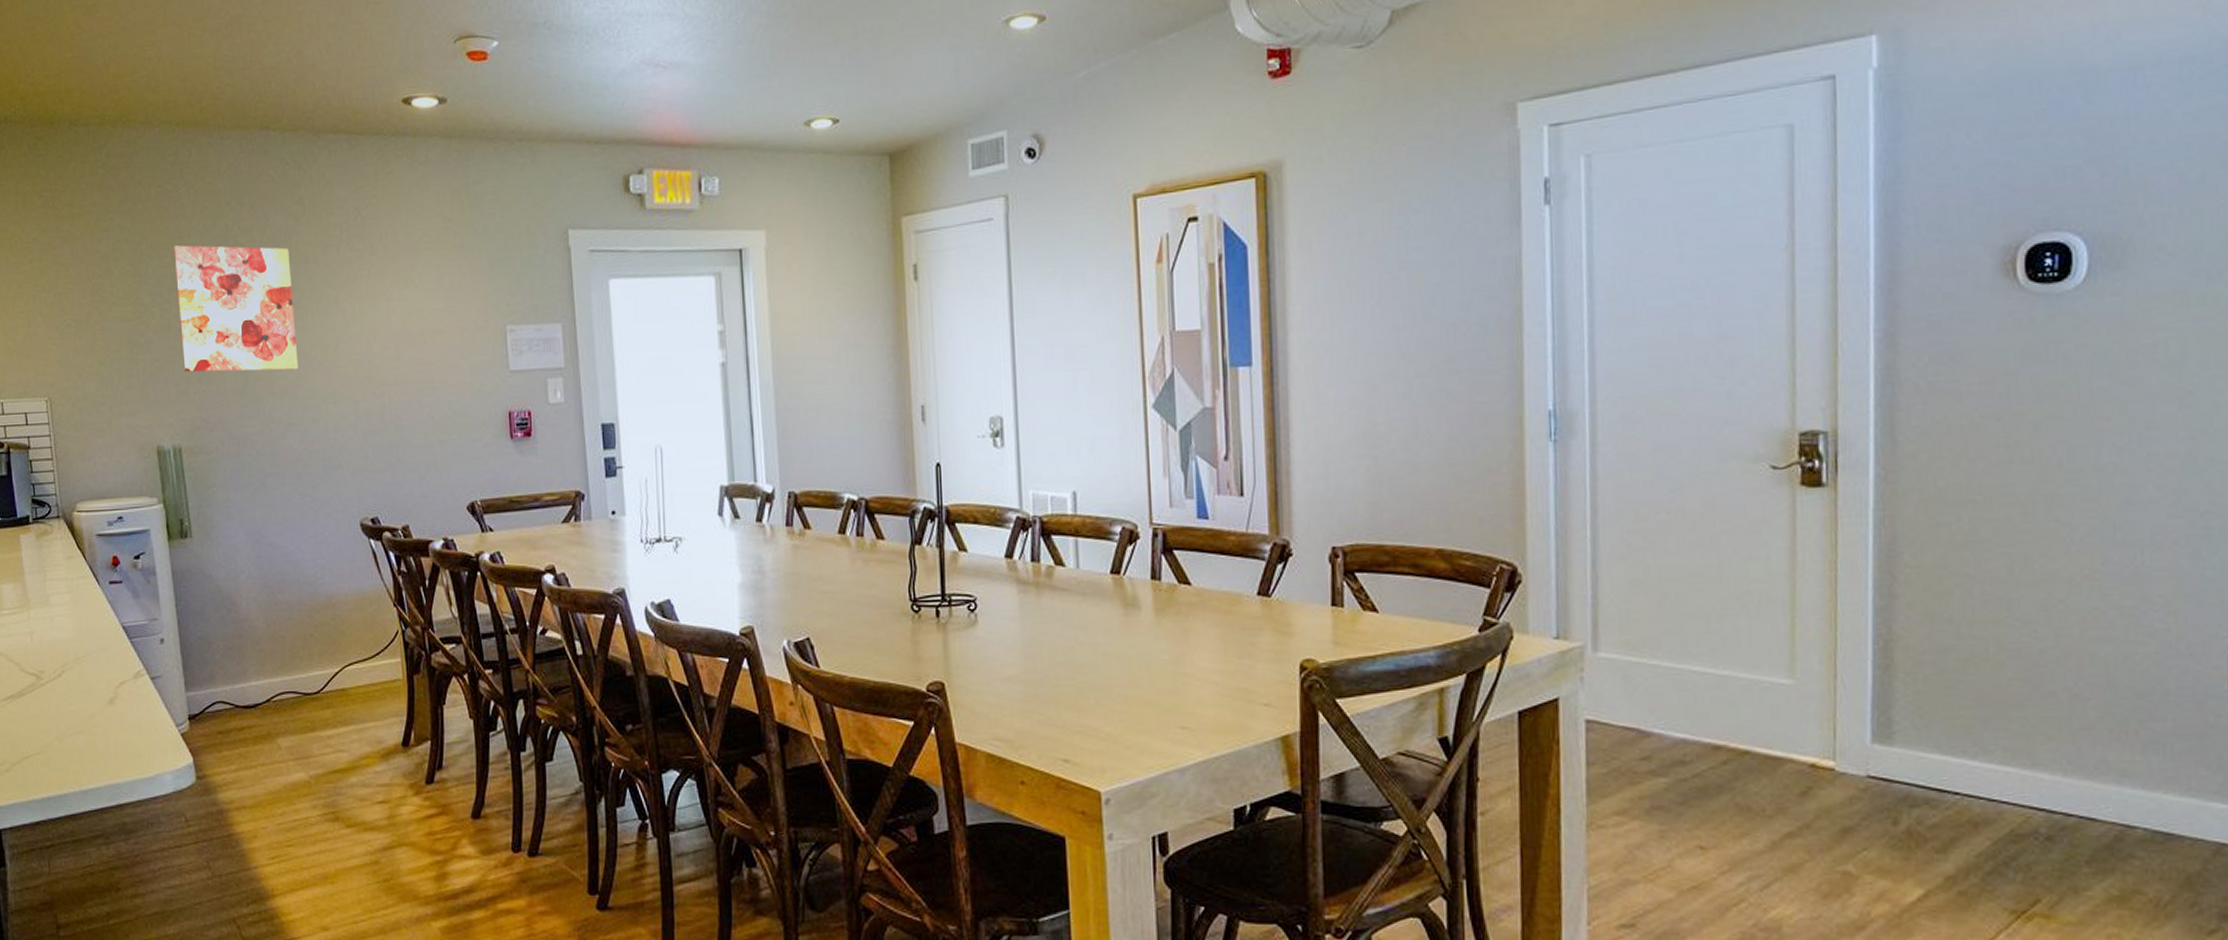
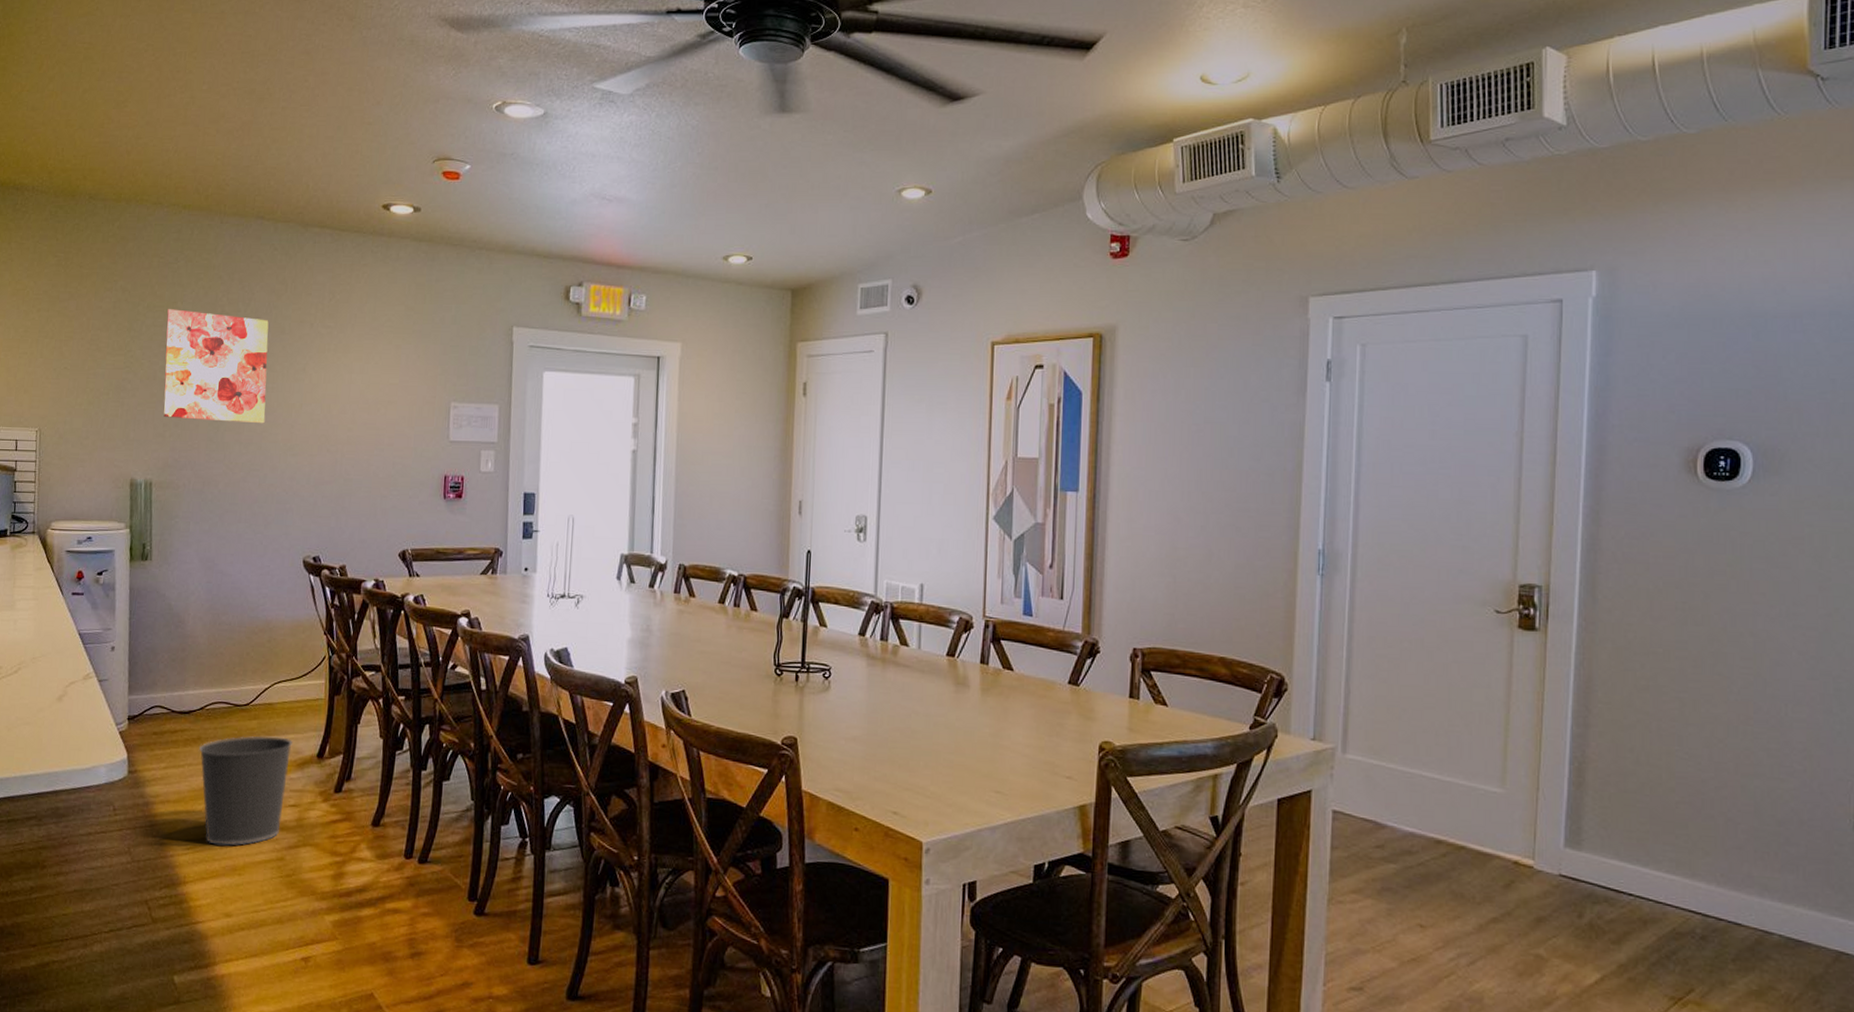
wastebasket: none [271,726,373,852] -> present [199,736,292,846]

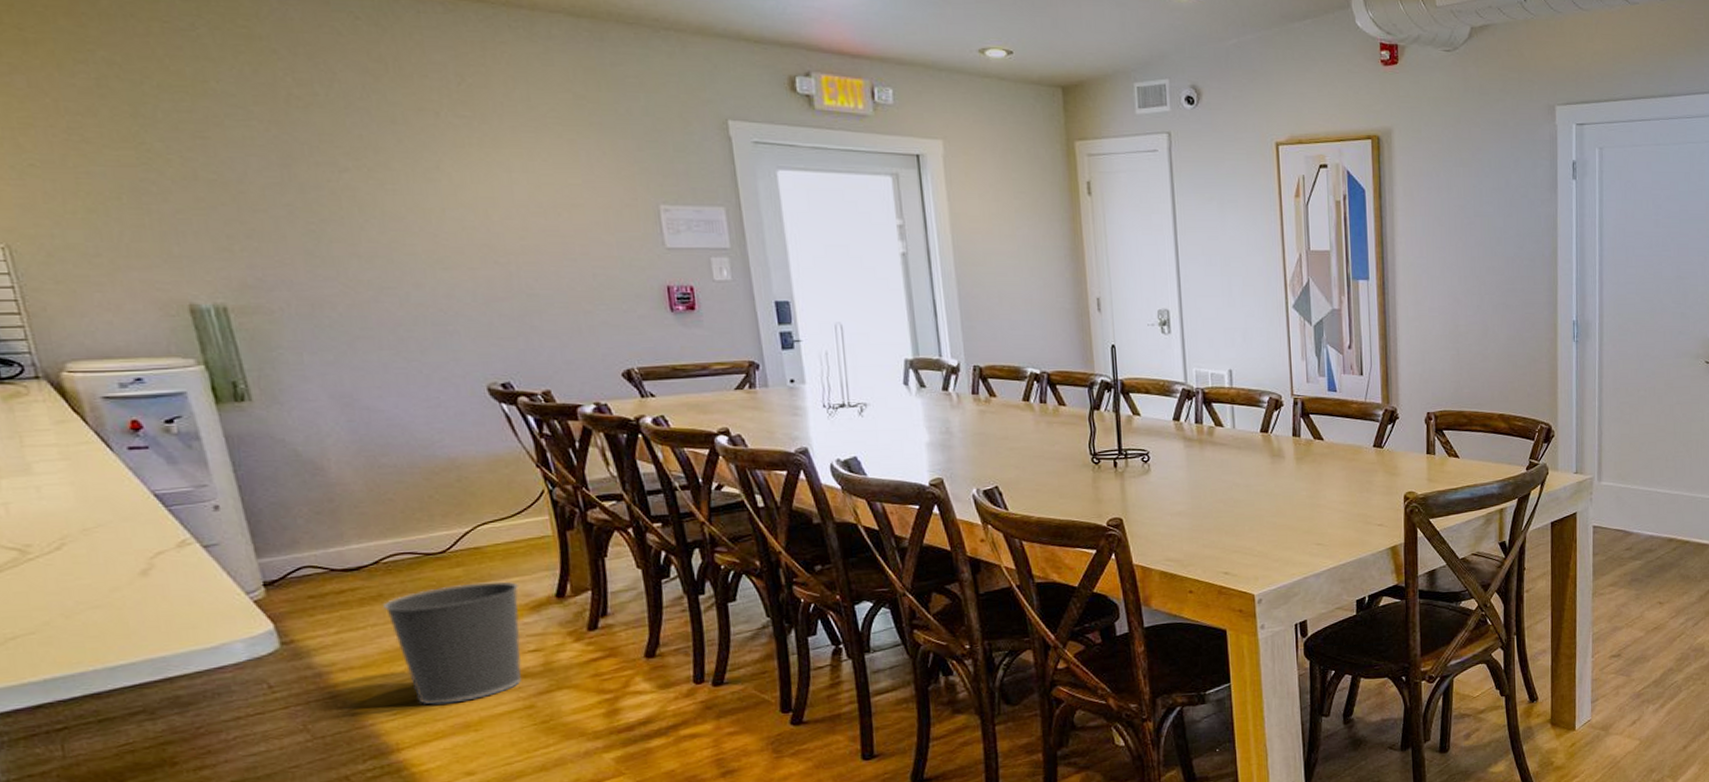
wall art: present [163,309,269,424] -> none [195,90,392,233]

